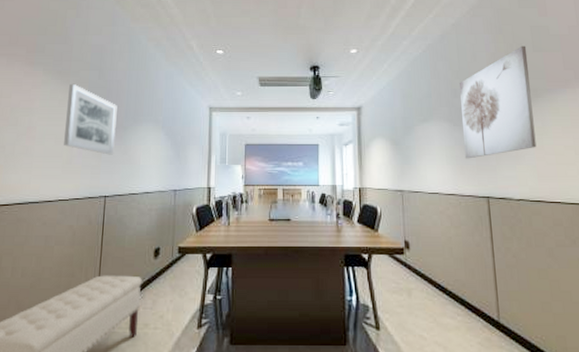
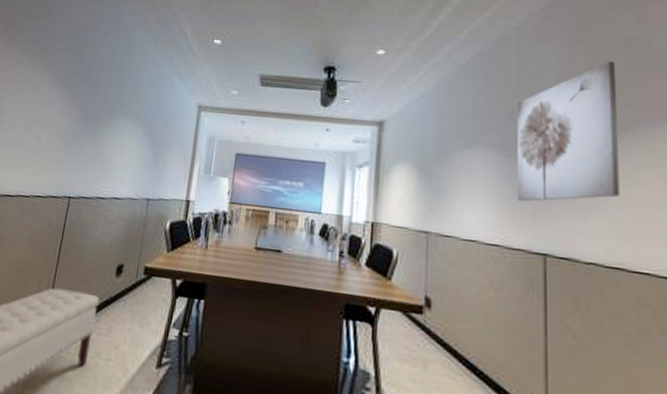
wall art: present [64,83,118,155] -> none [32,65,95,151]

